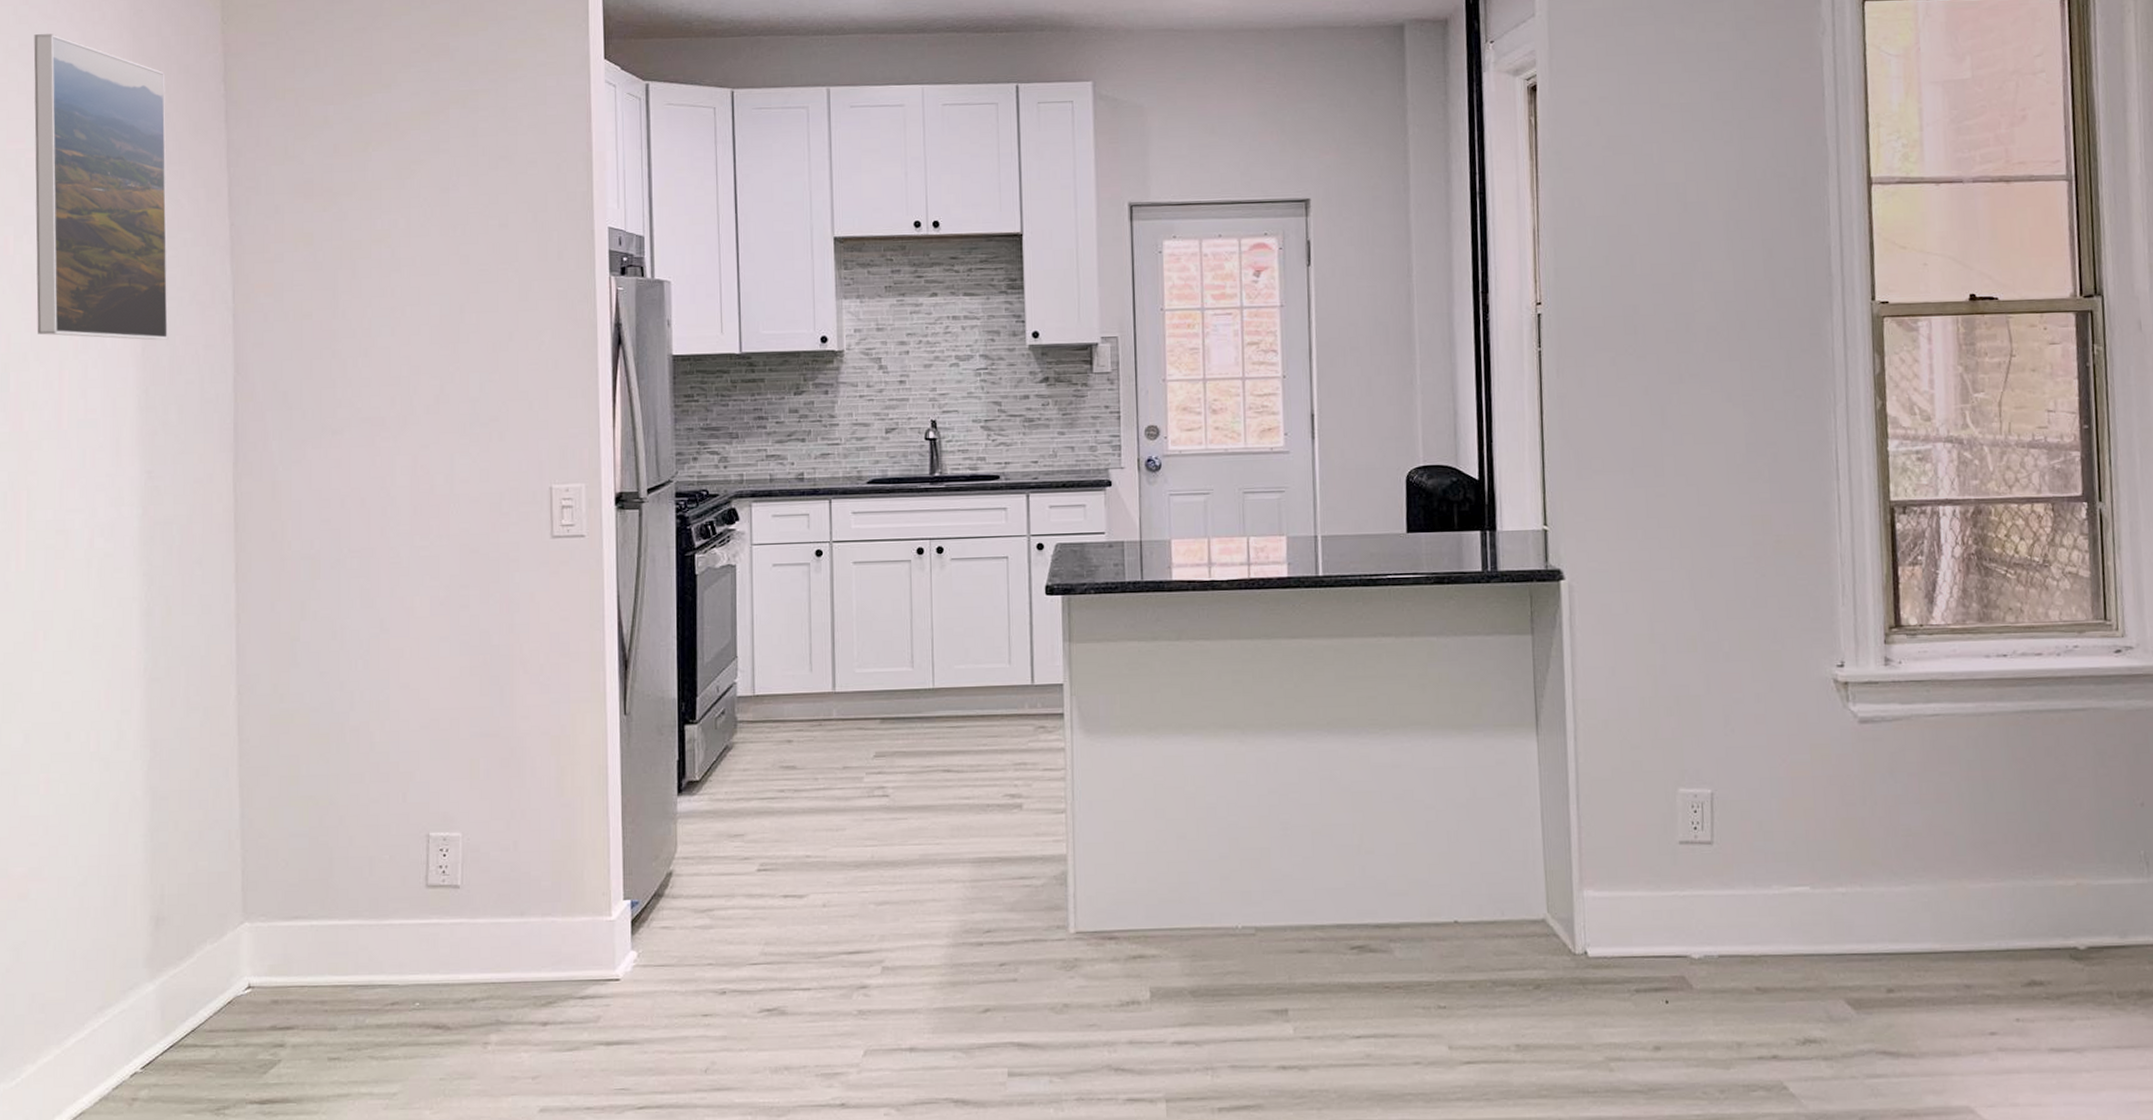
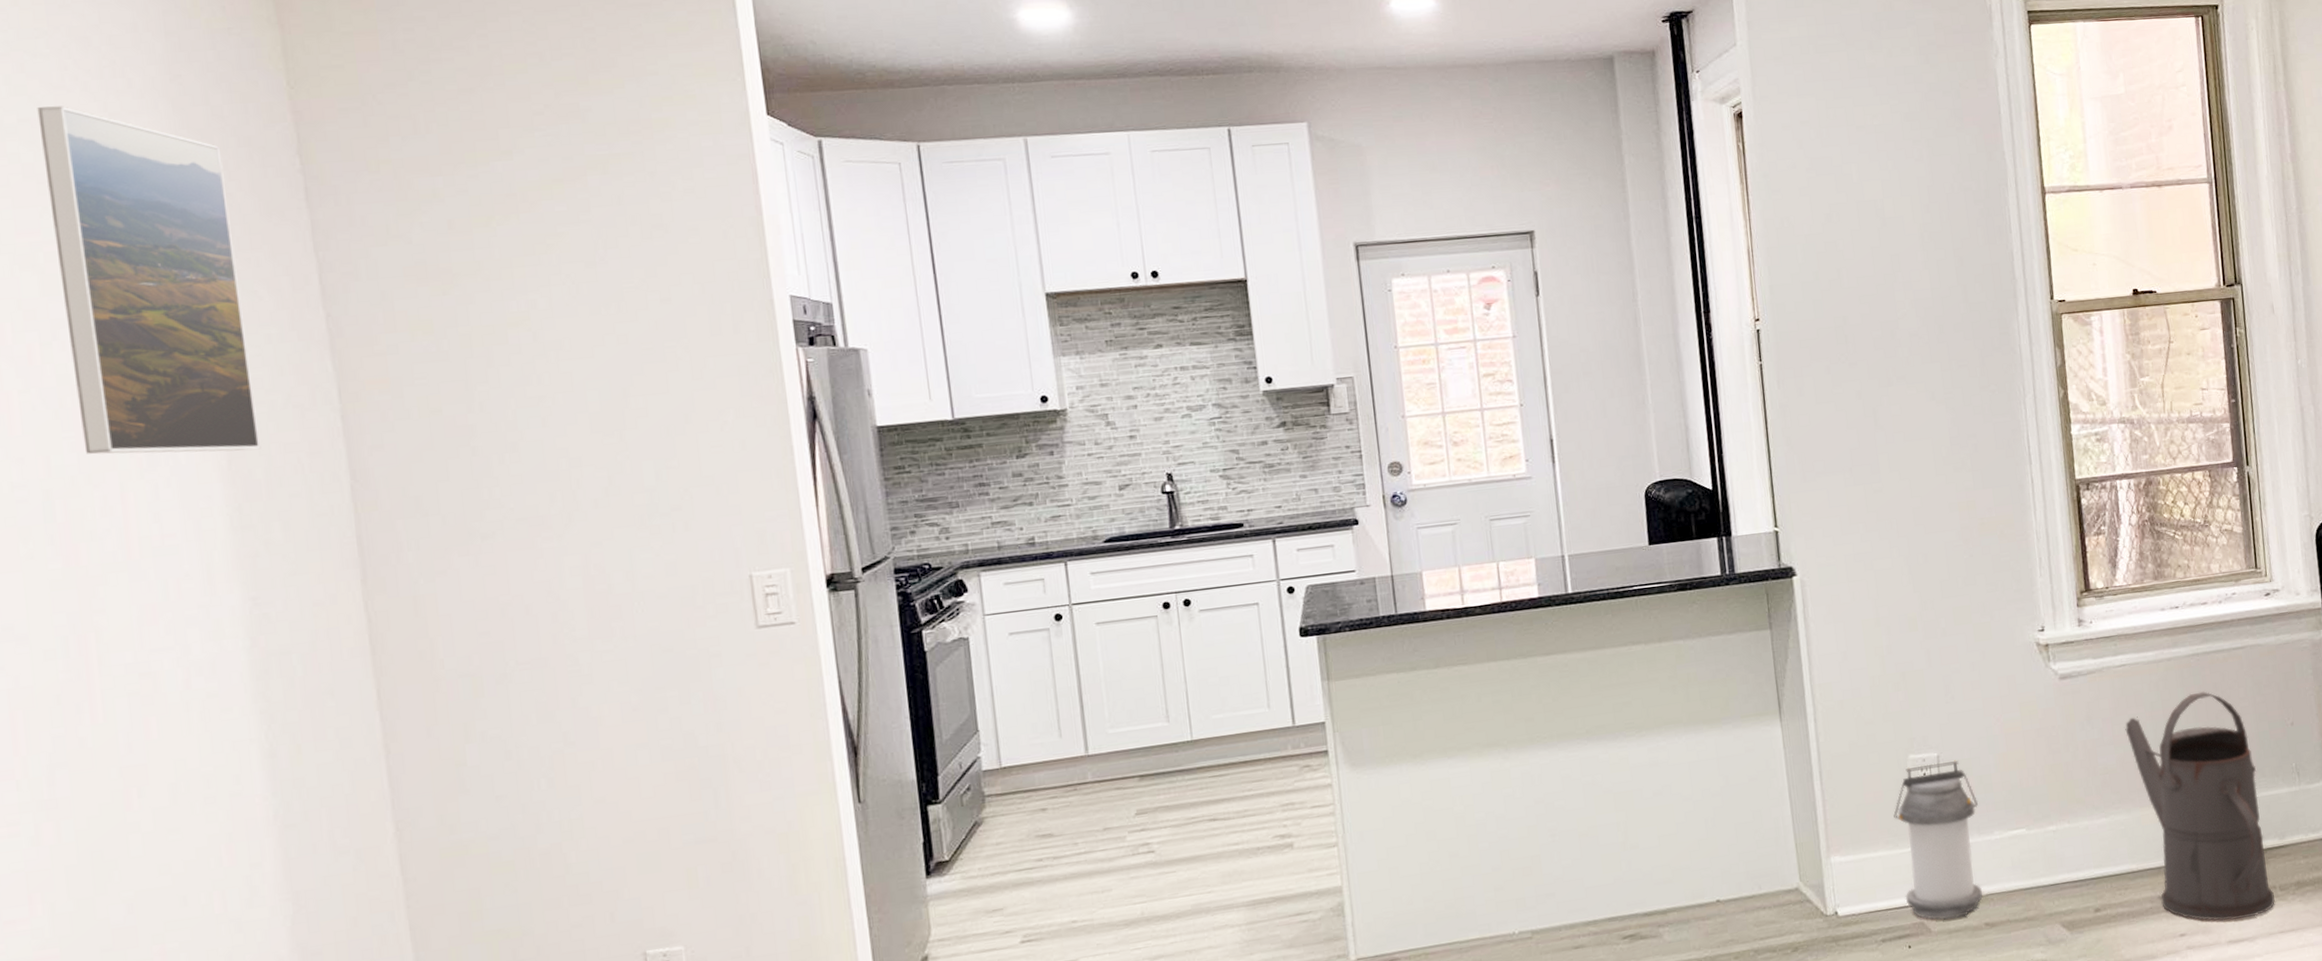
lantern: none [1657,800,1755,978] -> present [1893,760,1983,920]
watering can: none [1934,755,2111,1025] -> present [2125,691,2275,921]

